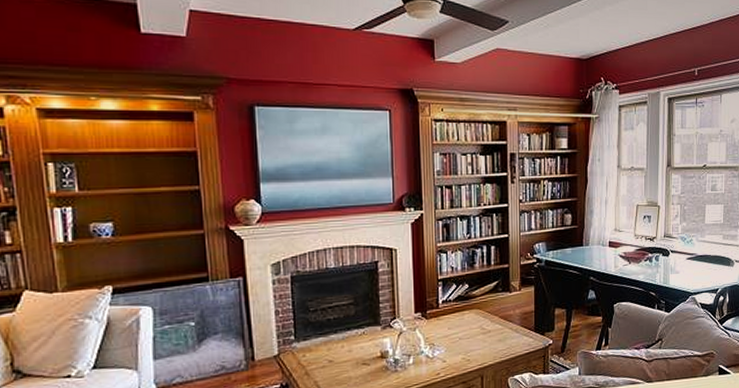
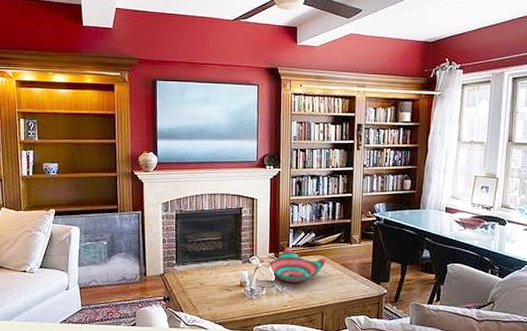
decorative bowl: none [403,303,482,347] -> present [259,246,326,284]

